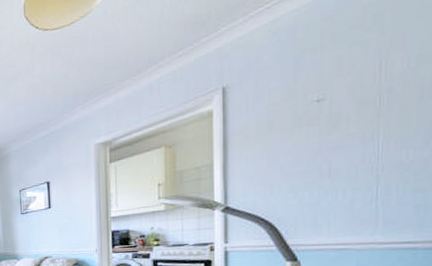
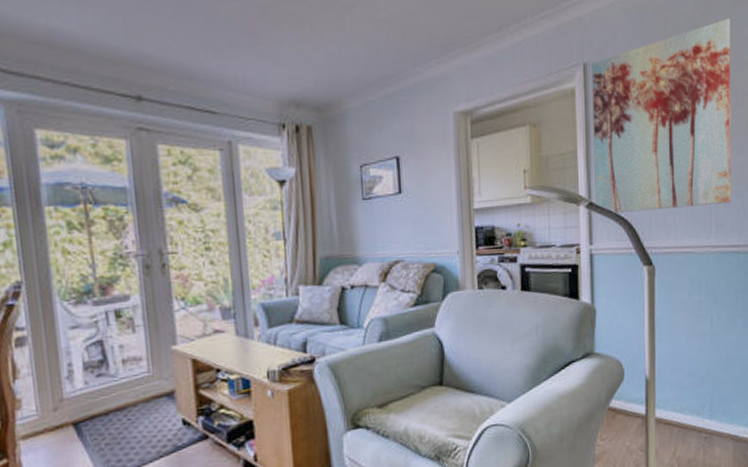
wall art: none [232,13,415,215] -> present [592,19,731,213]

